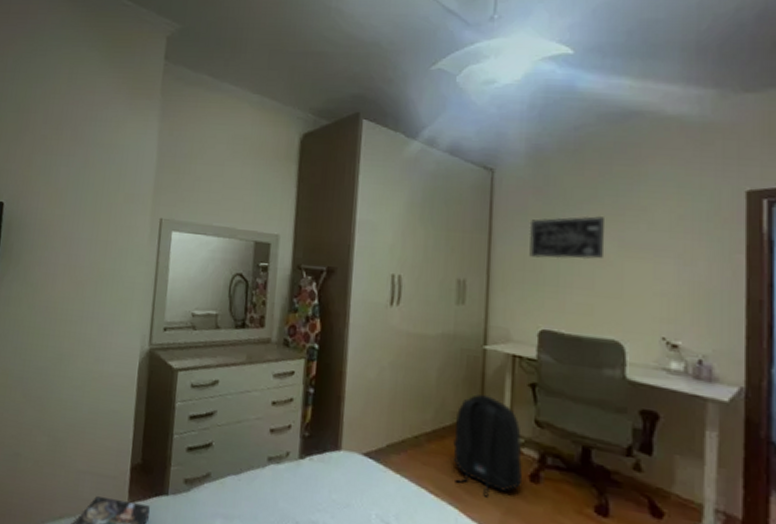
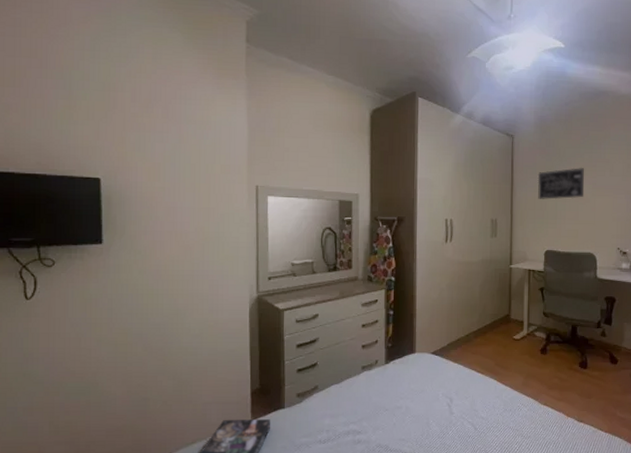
backpack: present [453,394,522,497] -> none [492,300,536,369]

